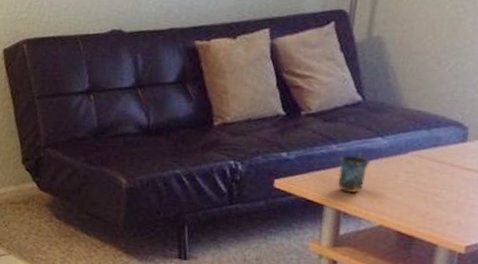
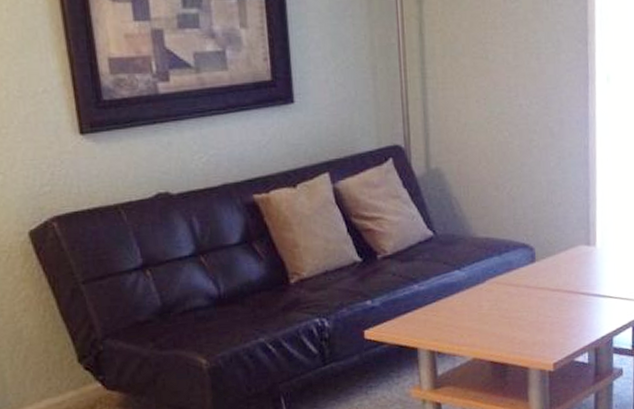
mug: present [337,153,371,193] -> none [423,289,453,332]

